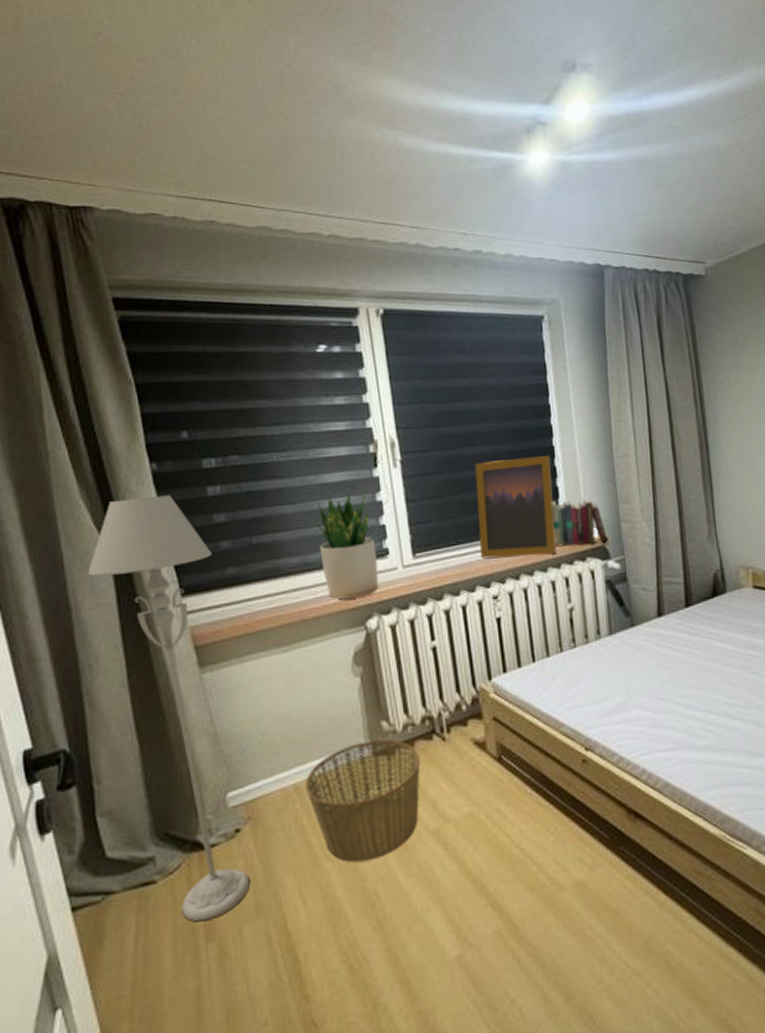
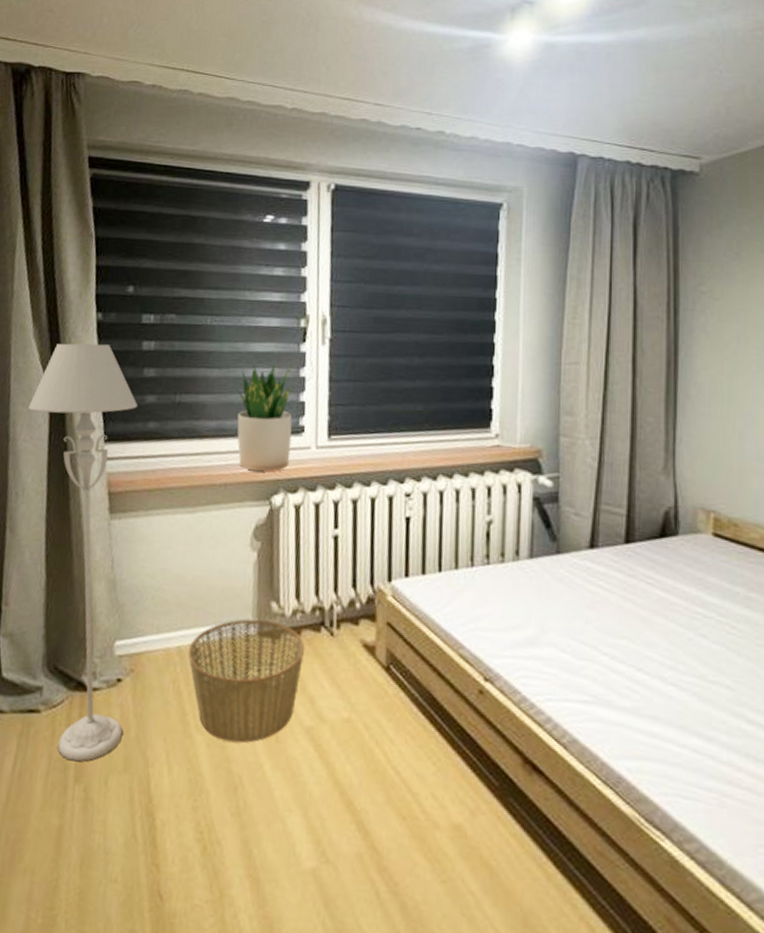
picture frame: present [475,455,556,559] -> none [397,350,488,459]
books: present [552,499,608,547] -> none [480,400,543,455]

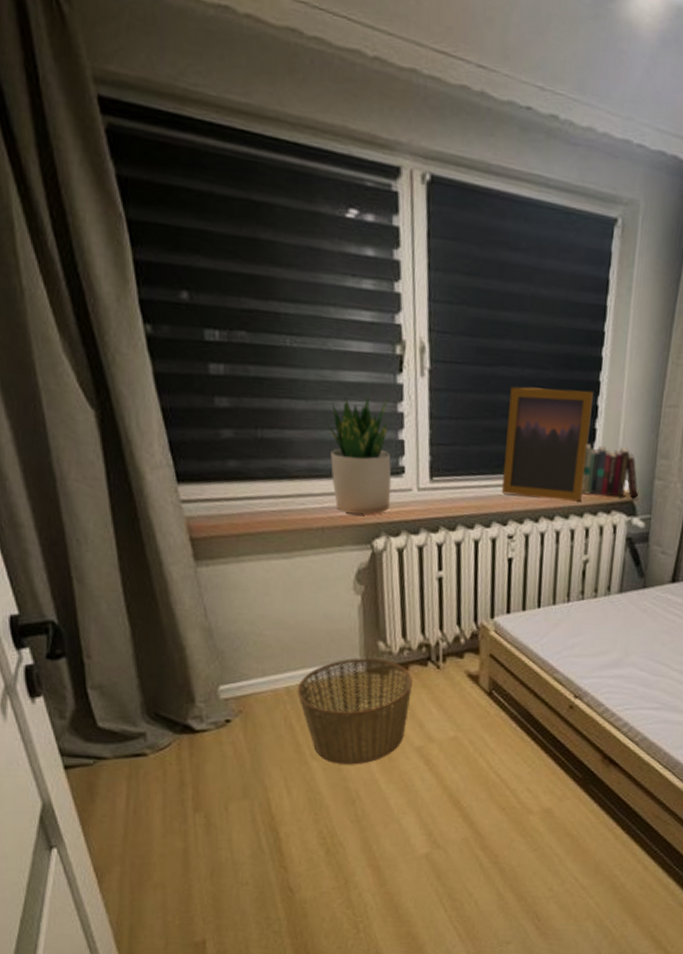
floor lamp: present [28,343,138,762] -> none [73,361,238,795]
picture frame: none [397,350,488,459] -> present [501,386,593,502]
books: none [480,400,543,455] -> present [581,443,638,498]

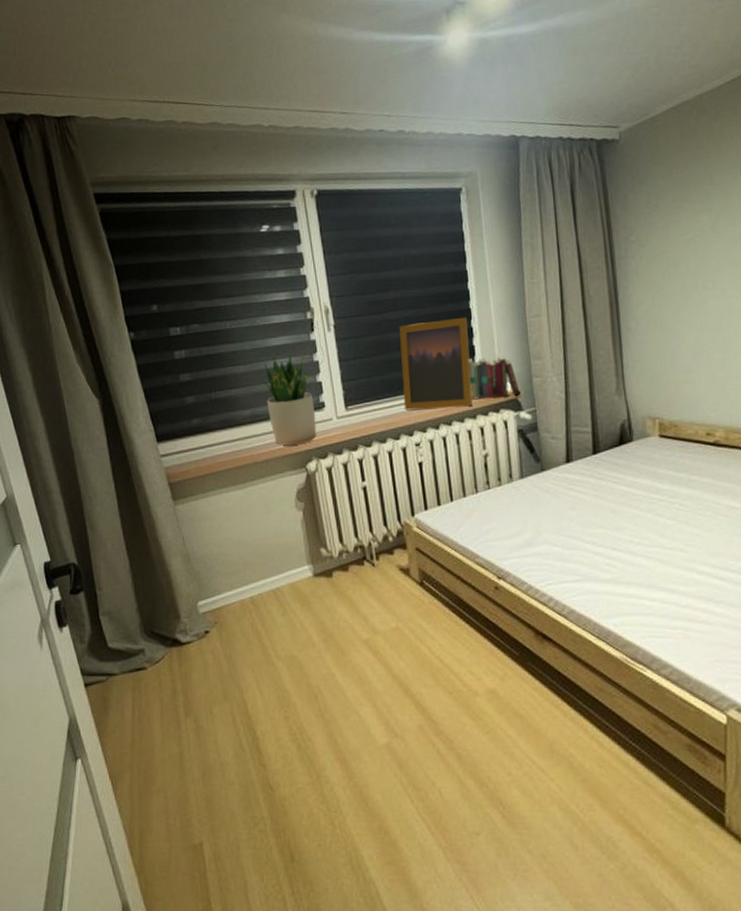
basket: present [297,657,413,765] -> none [259,563,354,663]

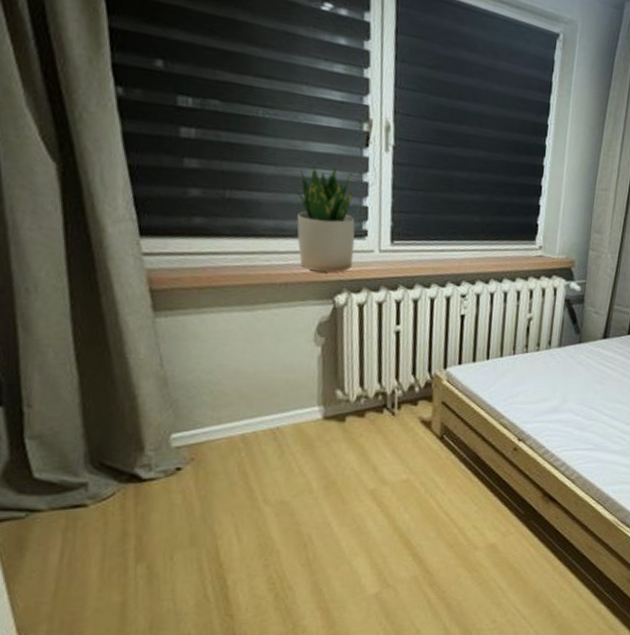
picture frame: present [399,316,472,411] -> none [455,165,538,267]
books: present [469,356,520,400] -> none [526,217,575,265]

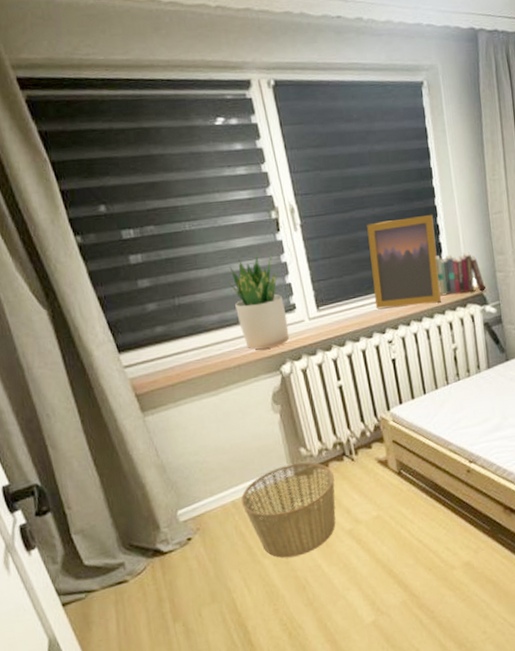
basket: none [252,405,368,509] -> present [241,462,336,558]
picture frame: none [455,165,538,267] -> present [367,214,441,310]
books: none [526,217,575,265] -> present [436,252,485,296]

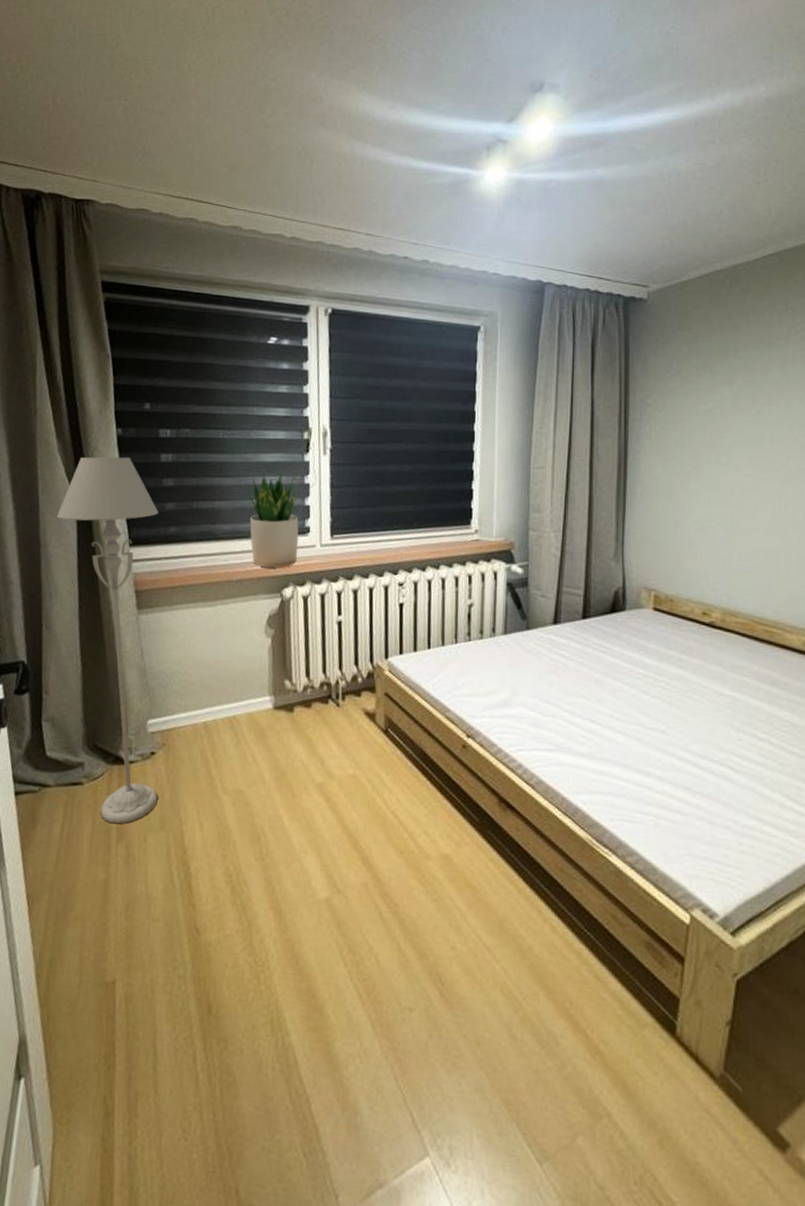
floor lamp: none [33,264,204,609] -> present [57,456,158,825]
basket: present [241,462,336,558] -> none [213,695,315,800]
picture frame: present [367,214,441,310] -> none [391,458,468,552]
books: present [436,252,485,296] -> none [462,501,515,547]

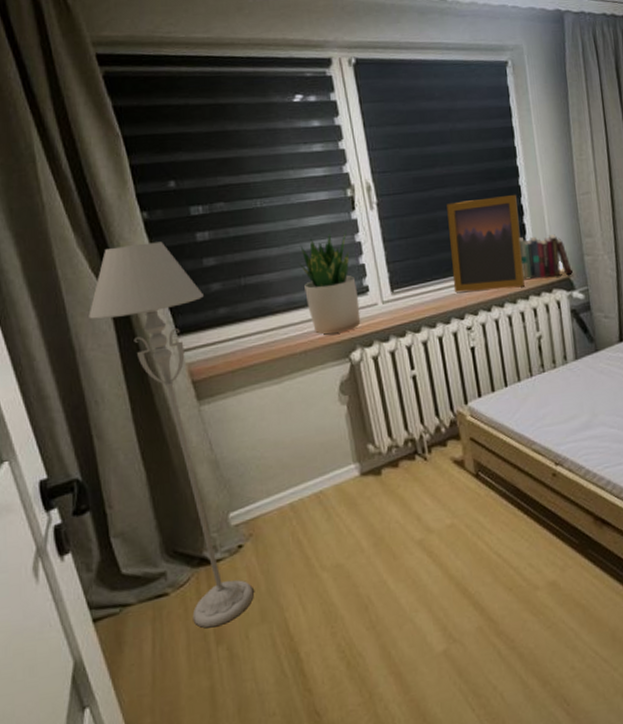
picture frame: none [391,458,468,552] -> present [446,194,525,294]
books: none [462,501,515,547] -> present [519,234,572,280]

